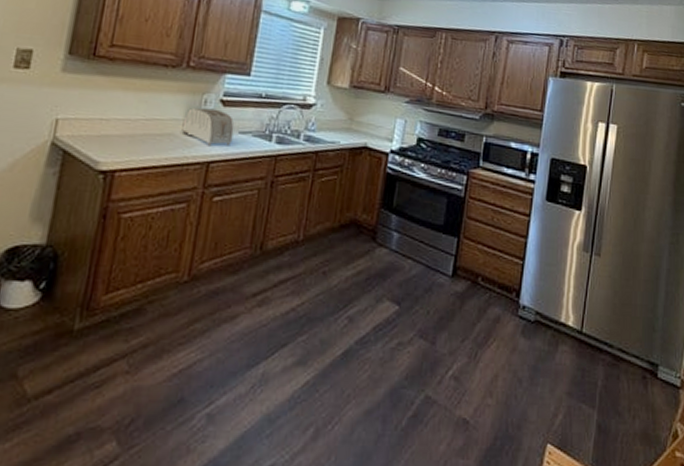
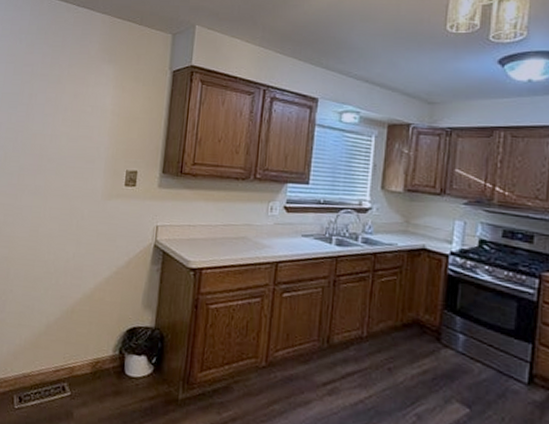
toaster: present [182,107,234,147] -> none [253,213,297,248]

